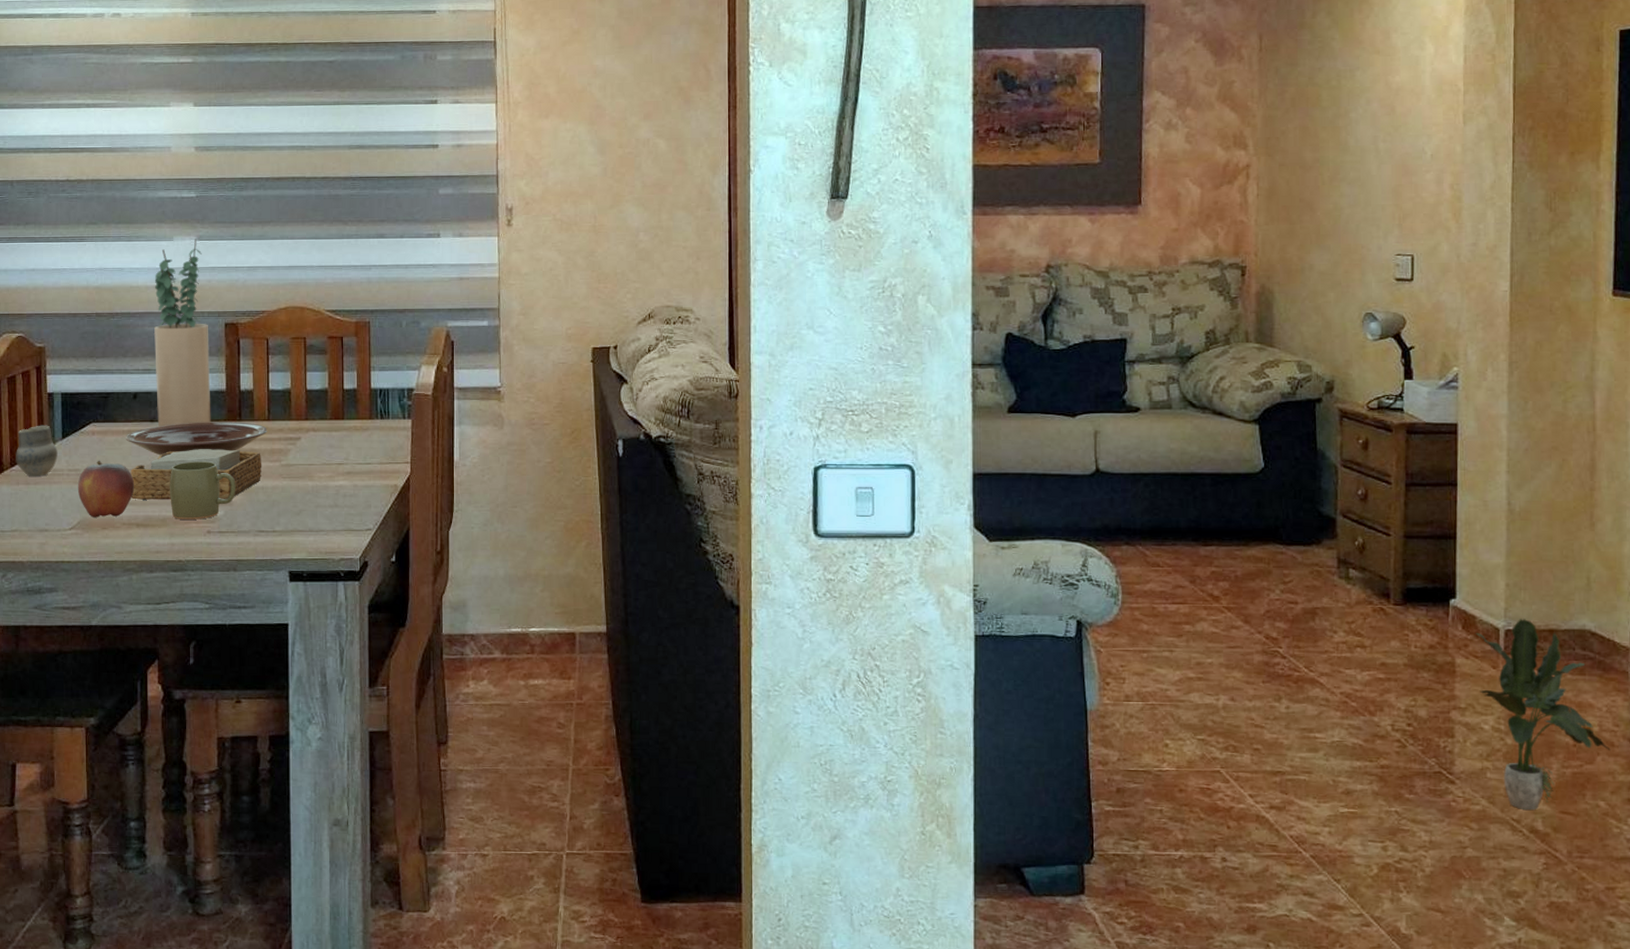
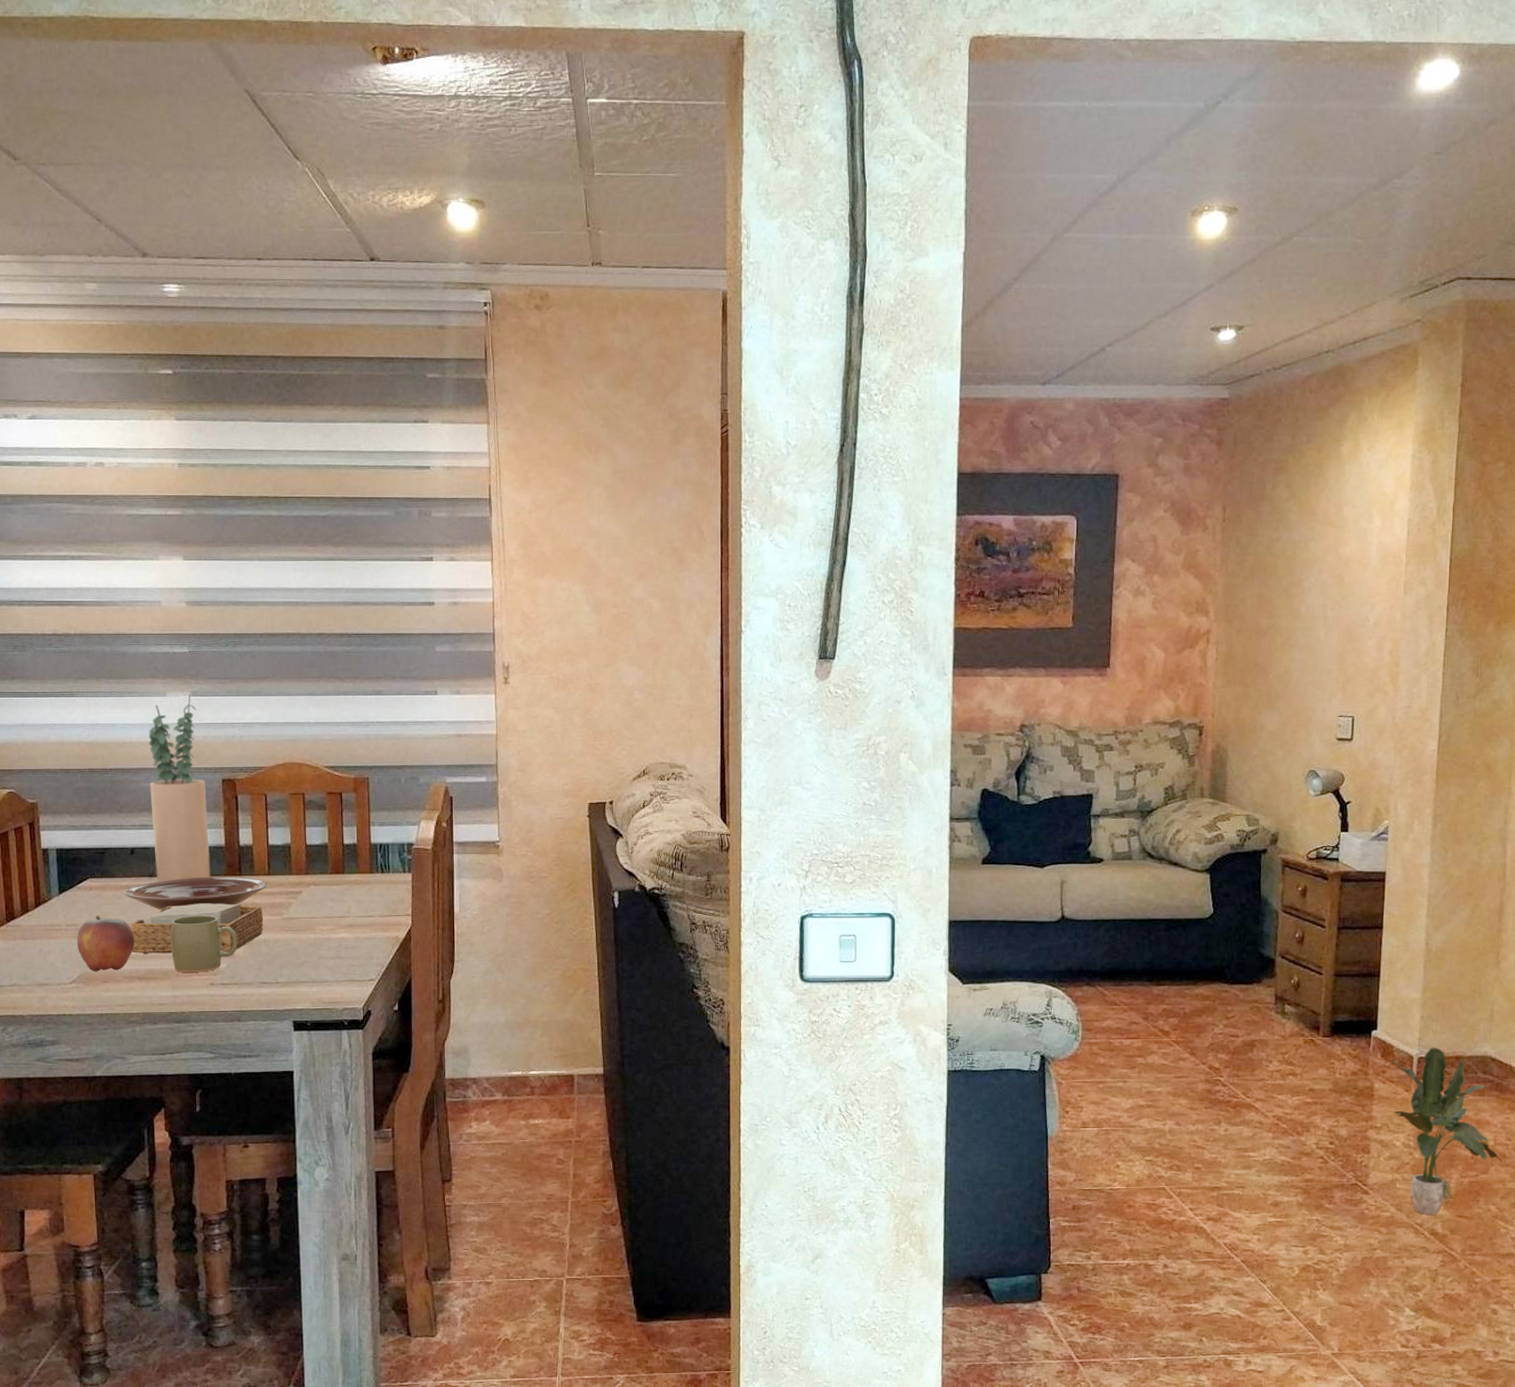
cup: present [15,425,58,477] -> none [10,880,55,932]

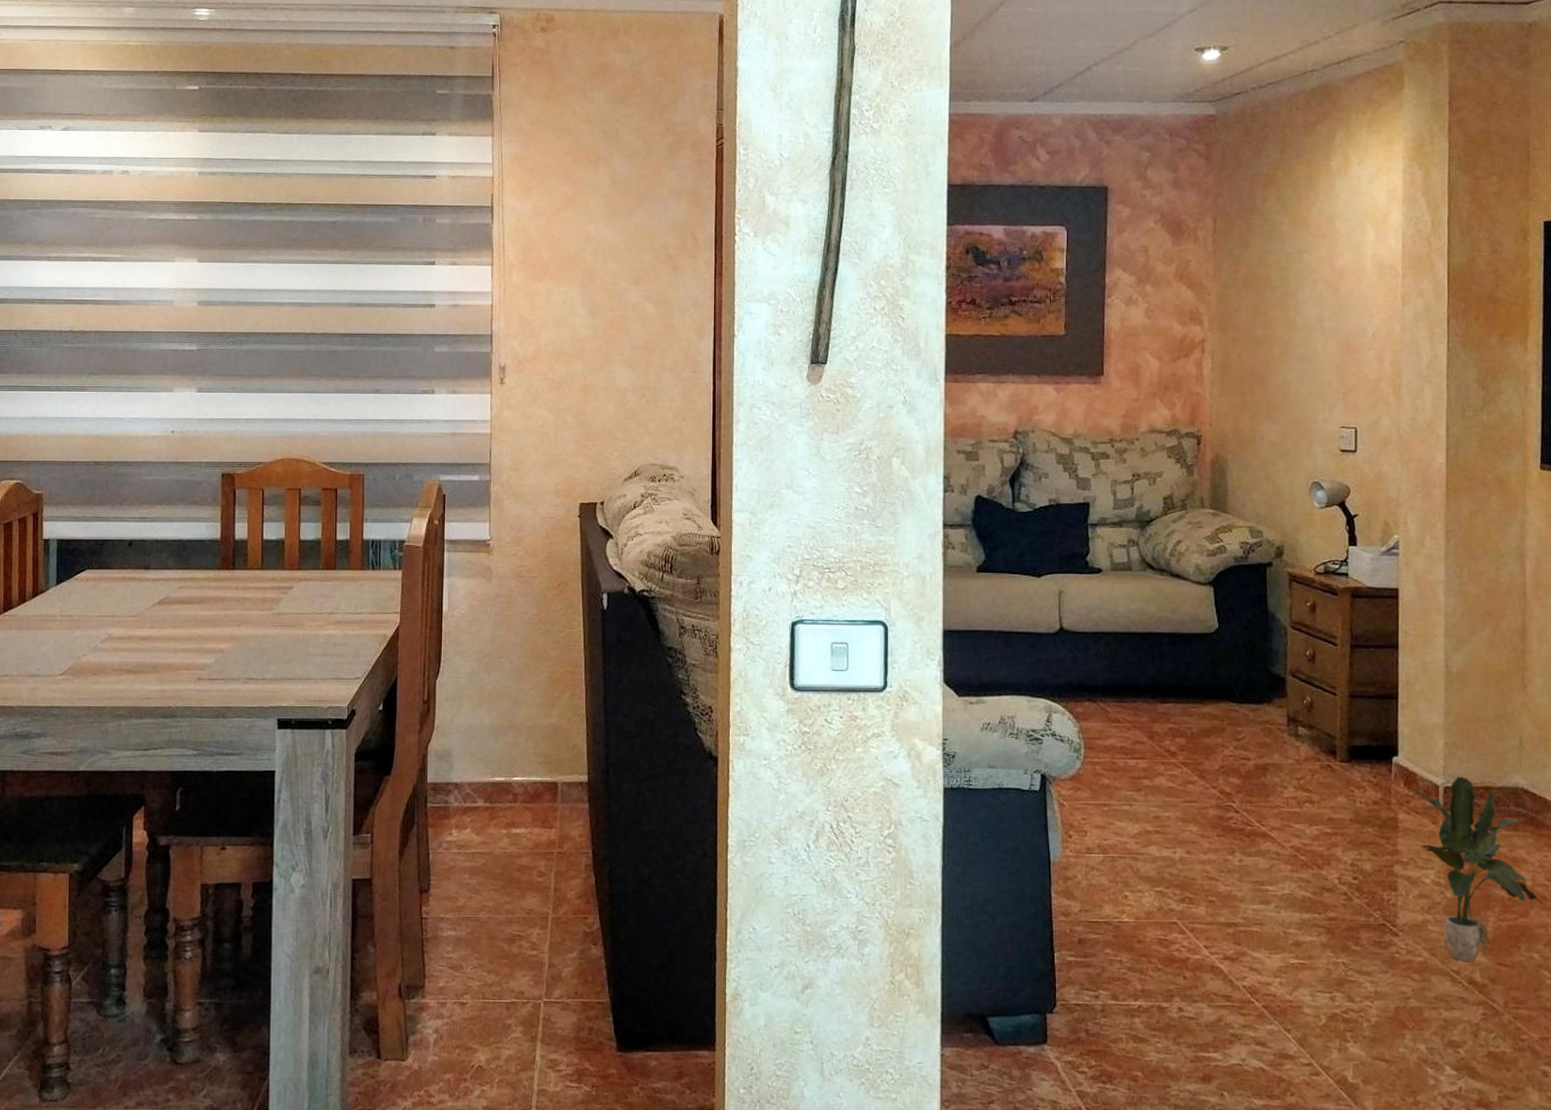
fruit: present [76,915,135,971] -> none [70,606,127,663]
bowl: present [124,876,268,910] -> none [120,570,261,603]
napkin holder: present [130,903,264,954] -> none [123,597,254,647]
vase: present [149,694,211,882] -> none [151,390,206,575]
mug: present [170,916,238,972] -> none [161,609,228,667]

